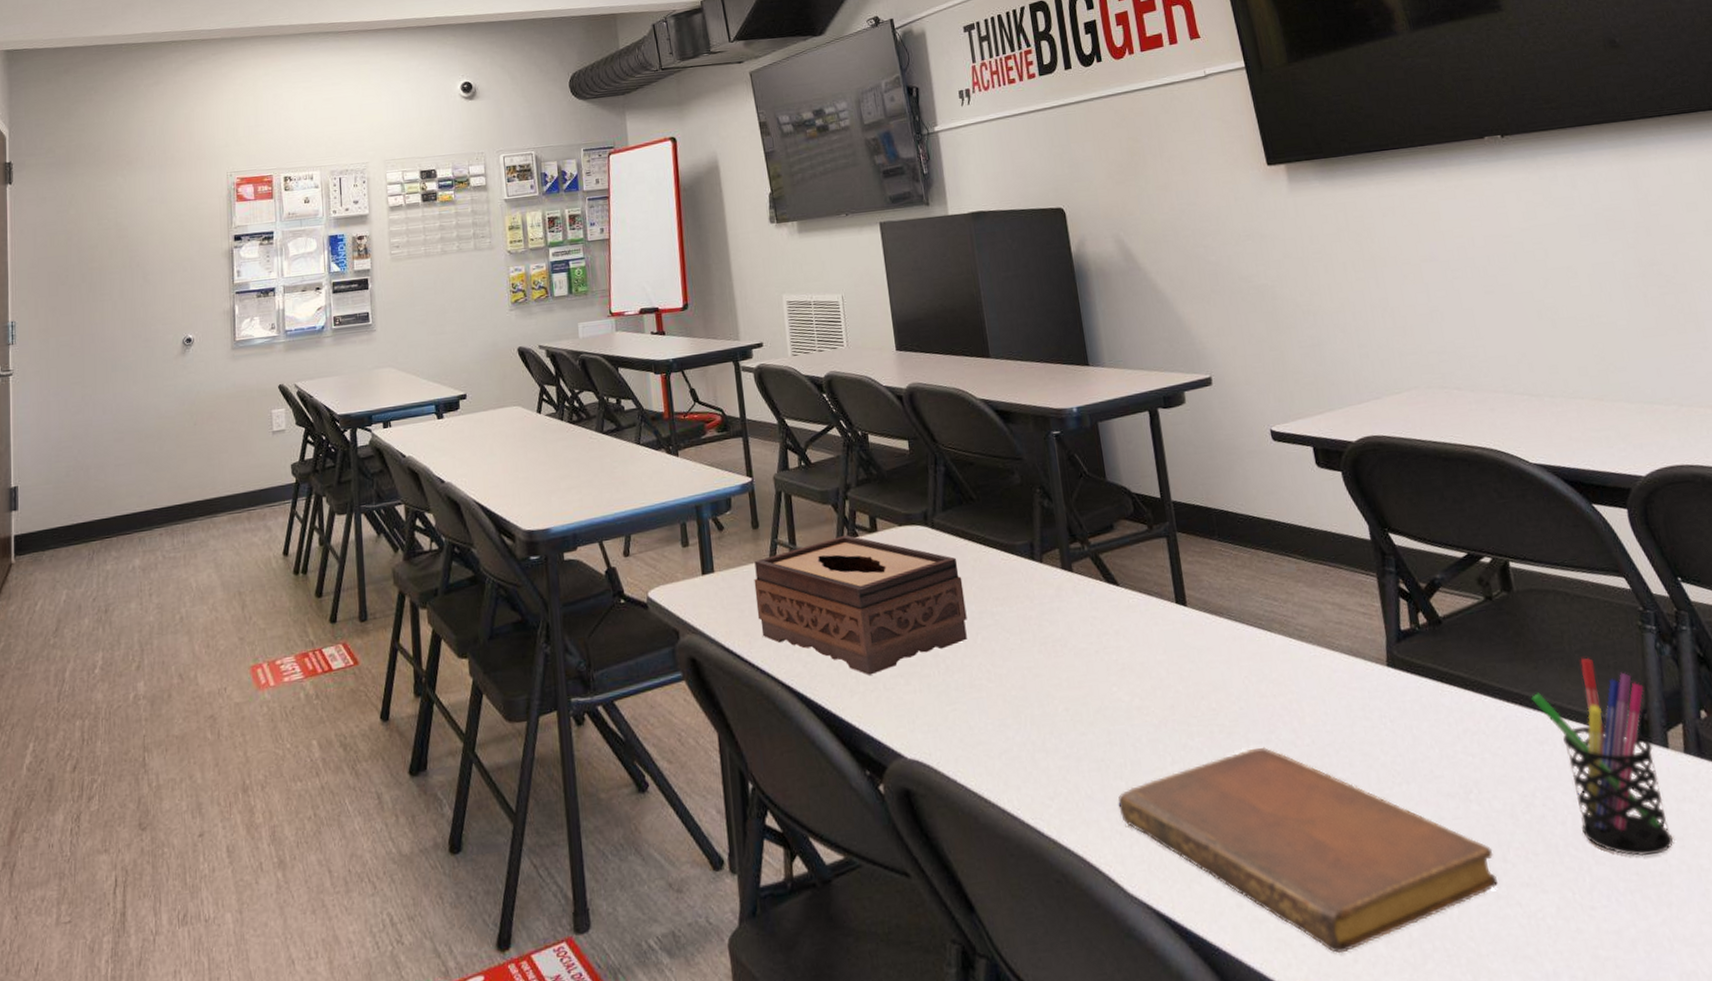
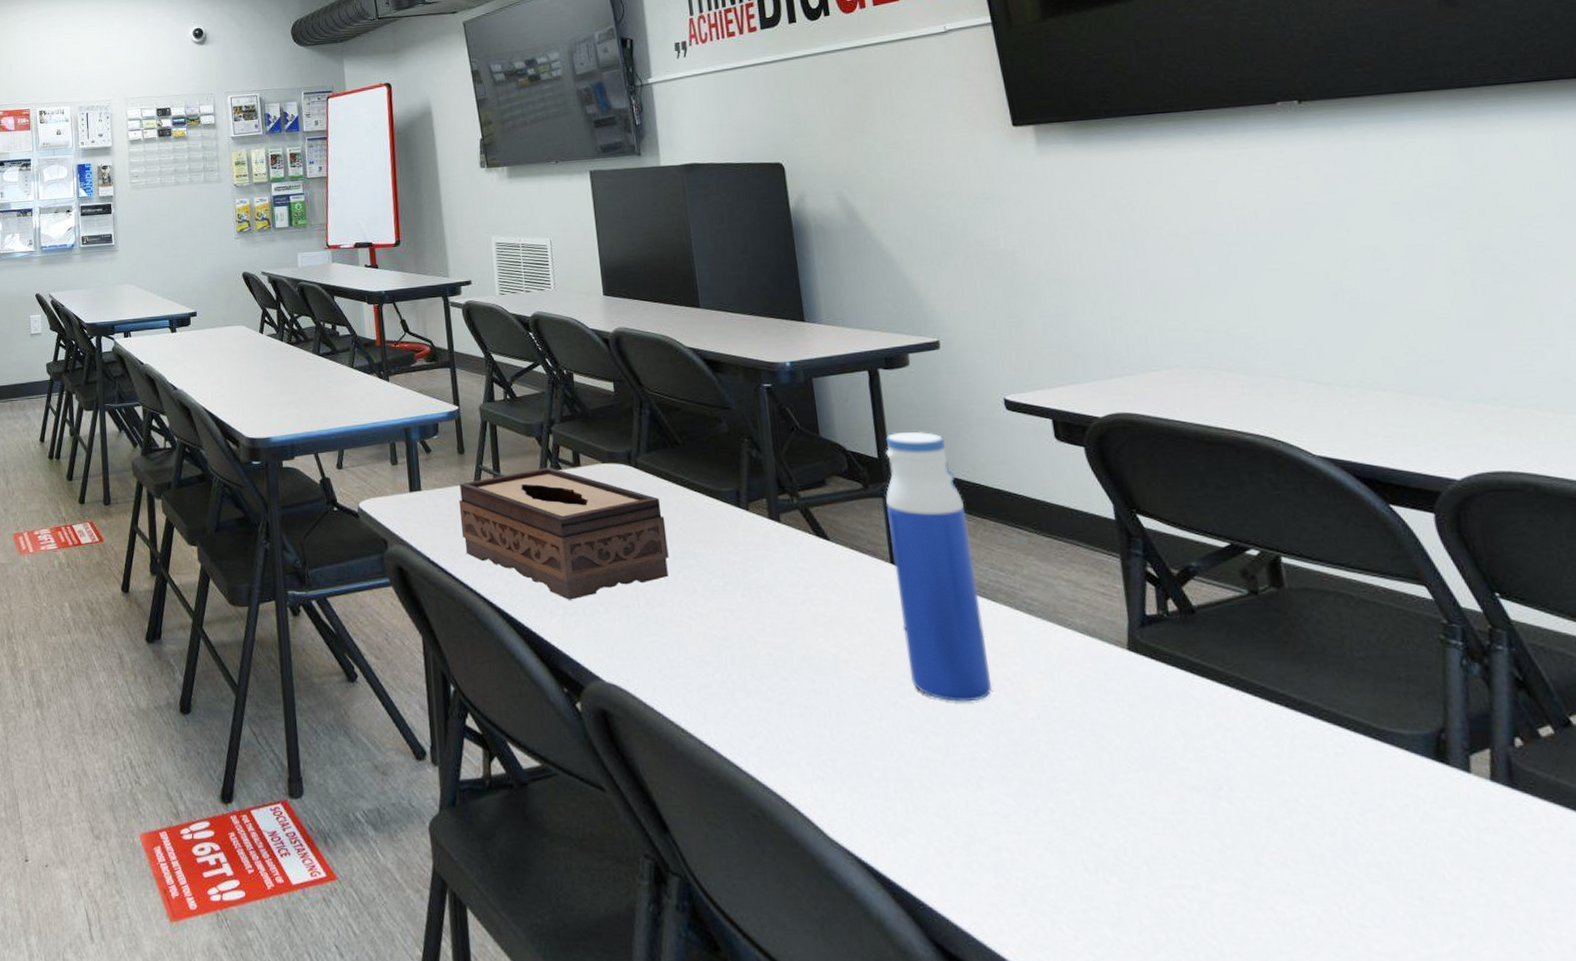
notebook: present [1118,746,1499,954] -> none [820,714,1249,928]
water bottle: none [1167,468,1272,737] -> present [885,431,992,702]
pen holder: present [1531,658,1673,857] -> none [1300,667,1469,882]

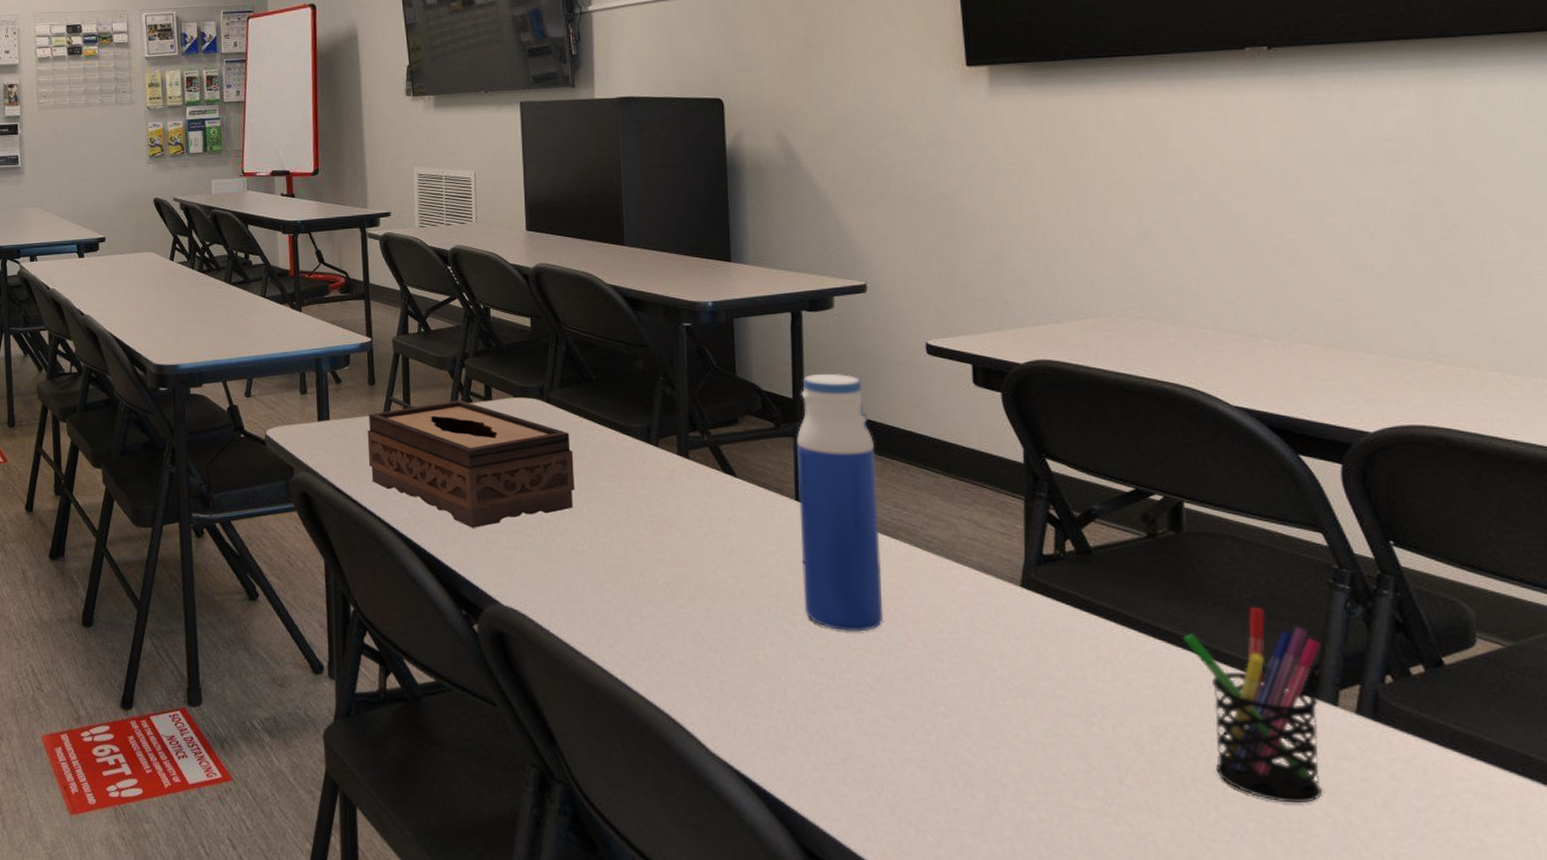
pen holder: none [1300,667,1469,882] -> present [1183,608,1321,803]

